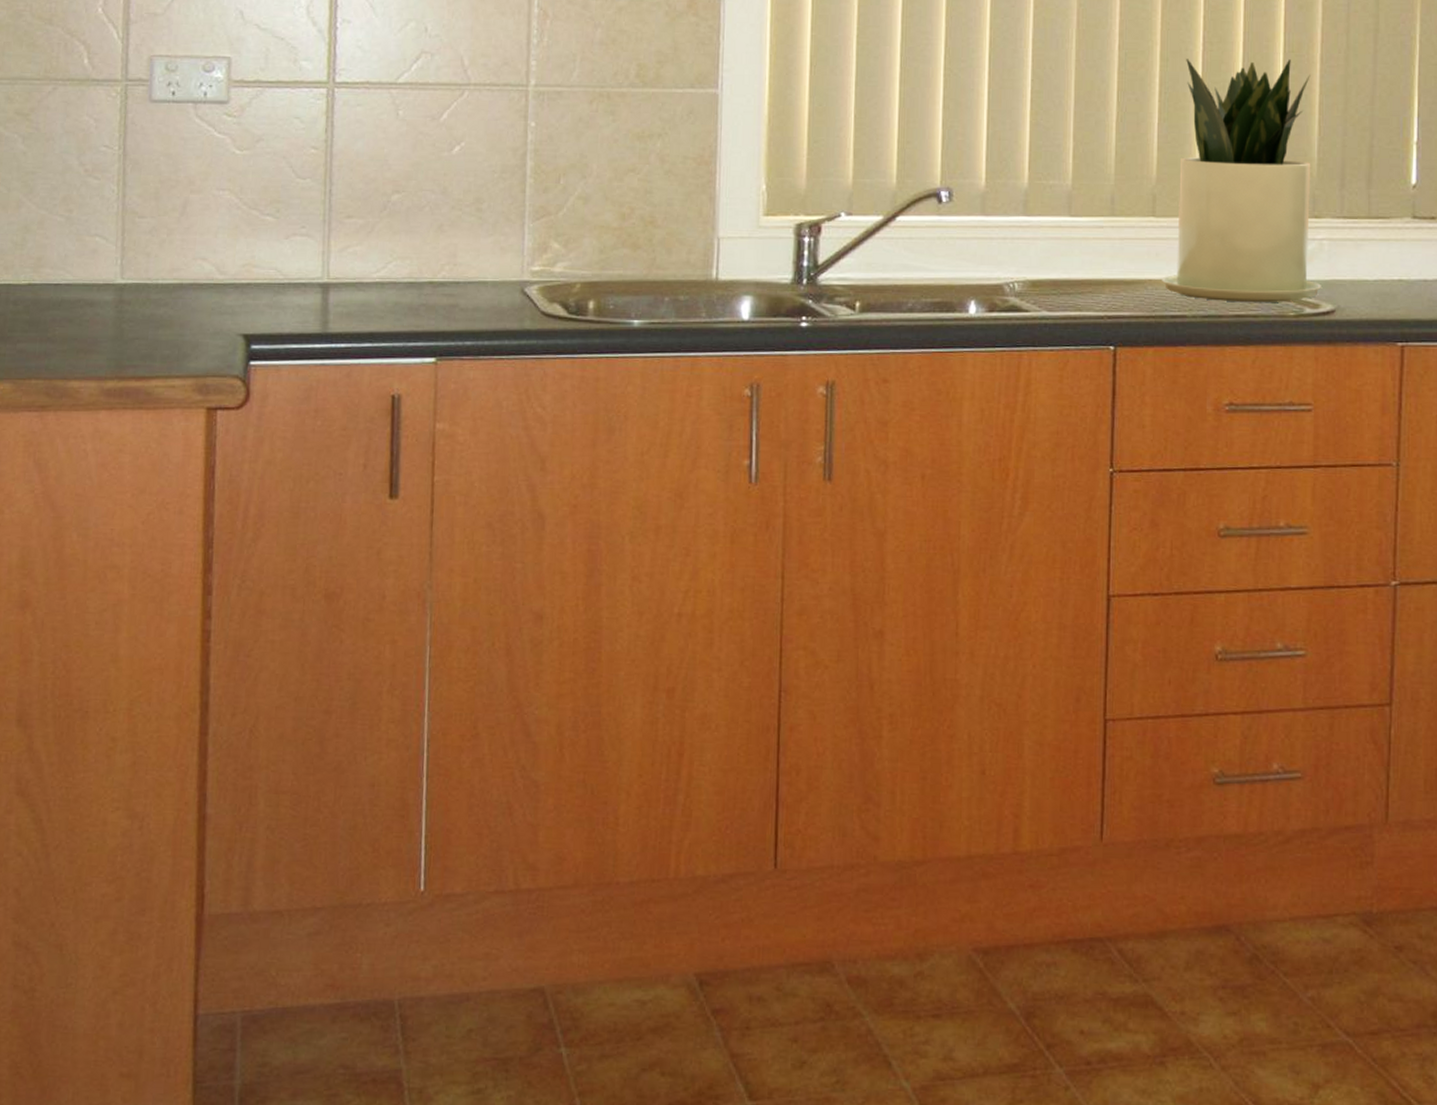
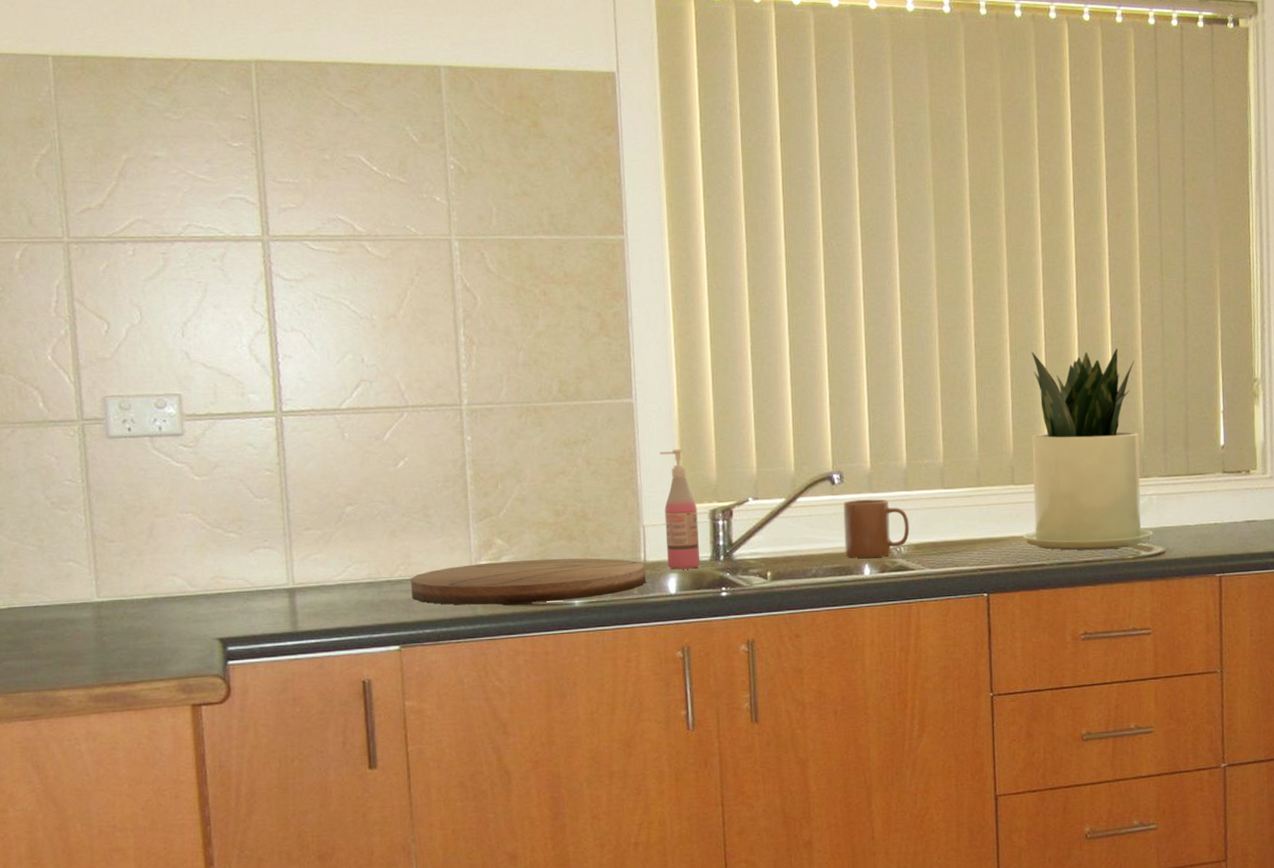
cutting board: none [454,268,716,320] -> present [410,558,646,605]
soap dispenser: none [742,150,781,292] -> present [659,449,701,570]
mug: none [948,223,1027,293] -> present [843,499,910,558]

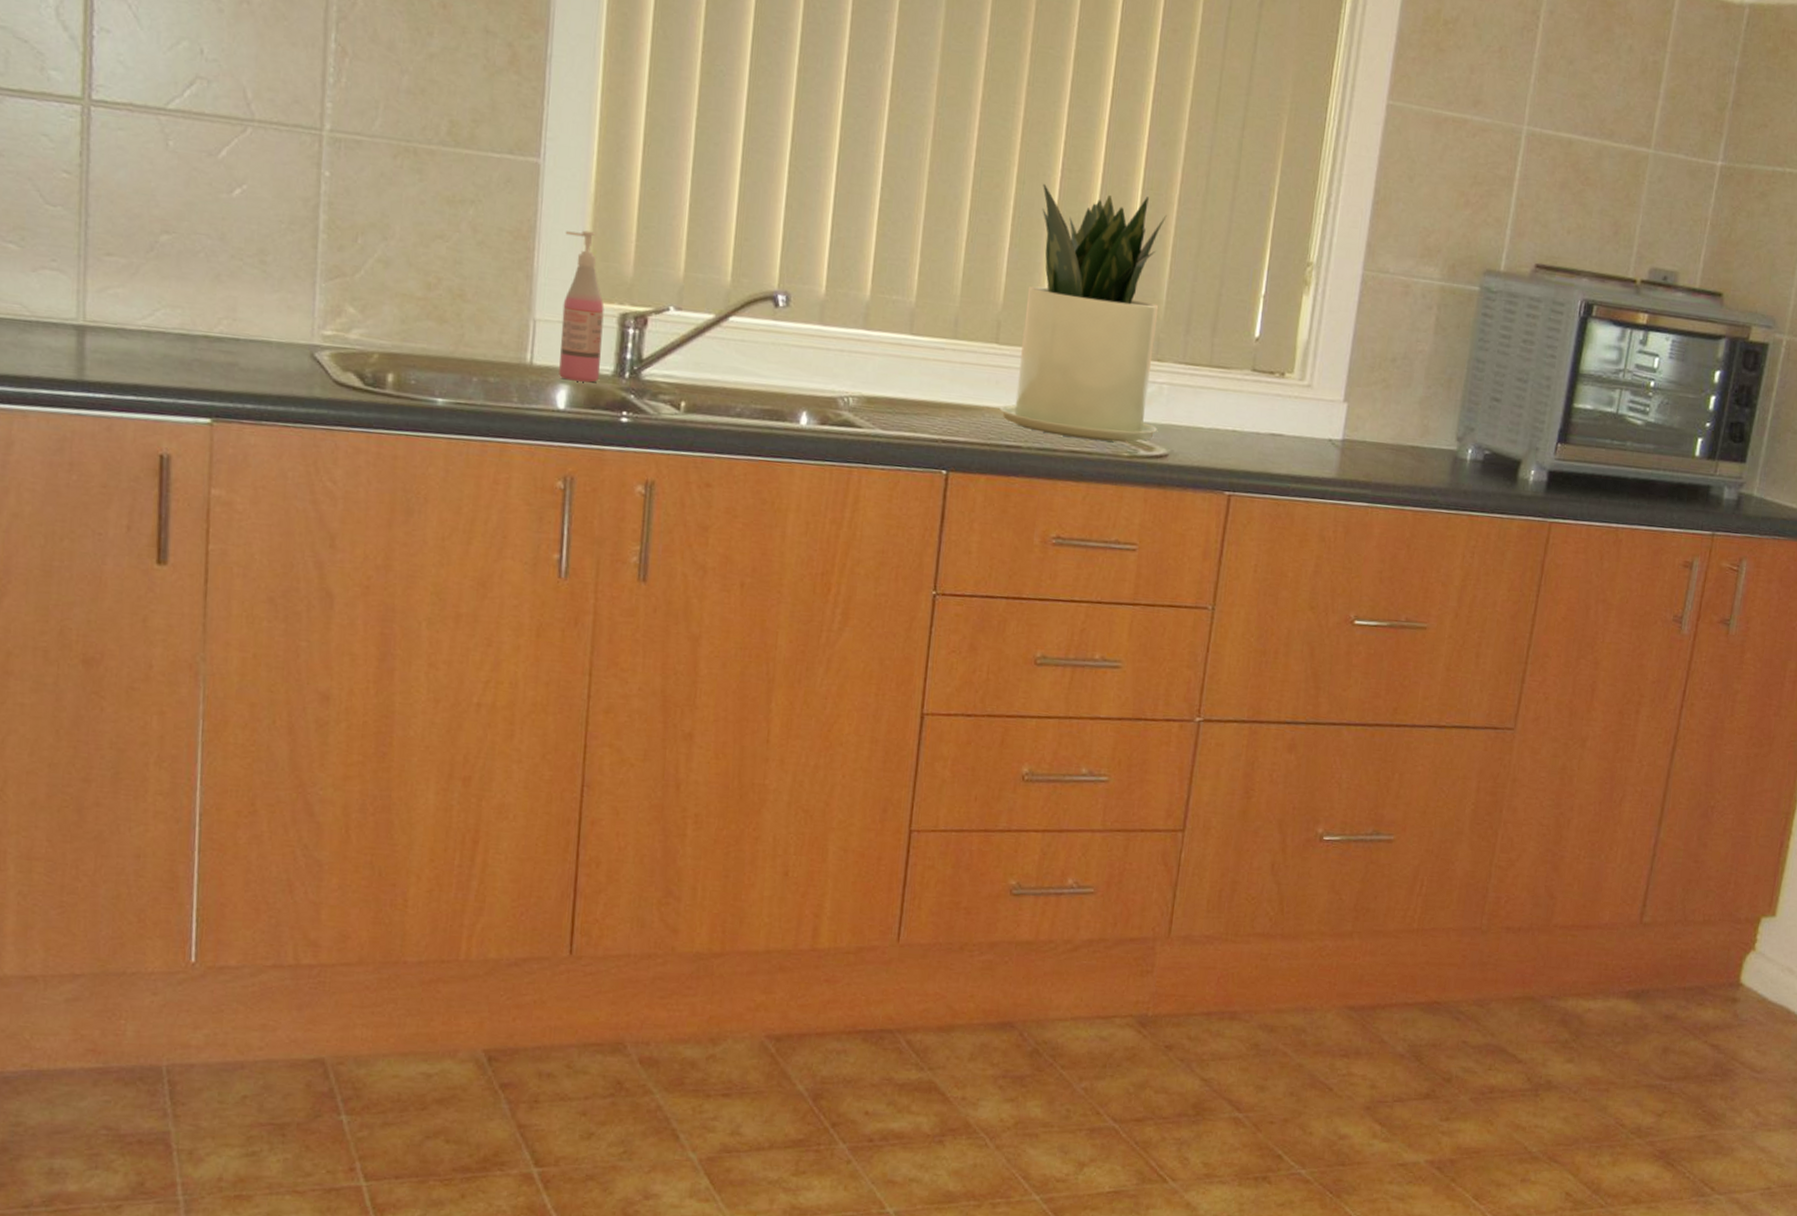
cutting board: present [410,558,646,605] -> none [233,331,531,398]
mug: present [843,499,910,558] -> none [780,329,864,406]

